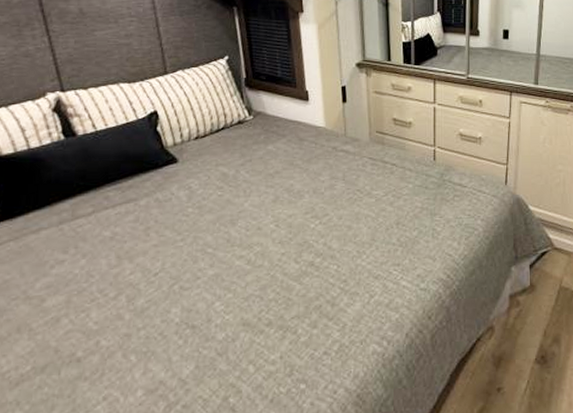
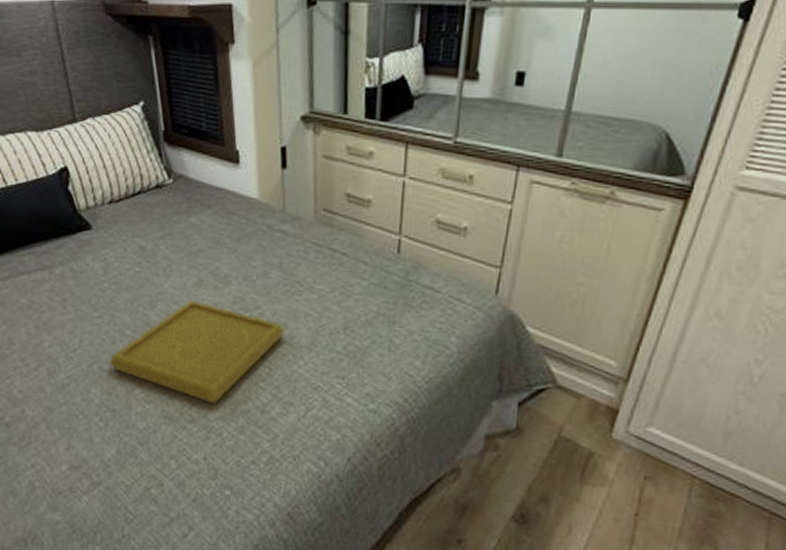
serving tray: none [190,215,349,305] -> present [109,300,284,404]

